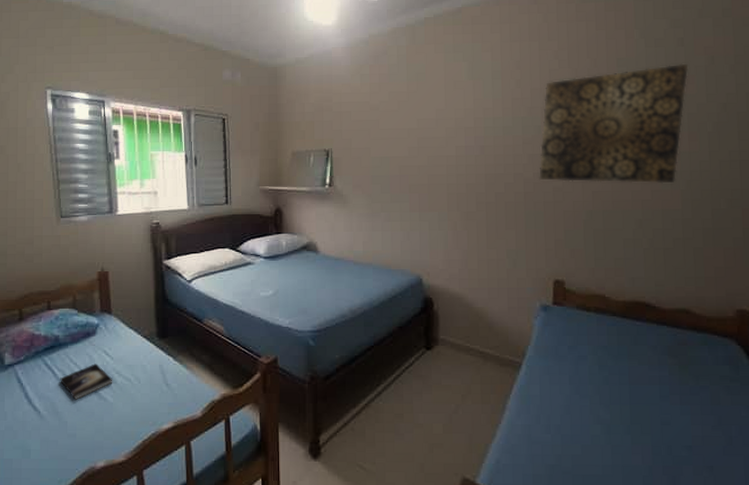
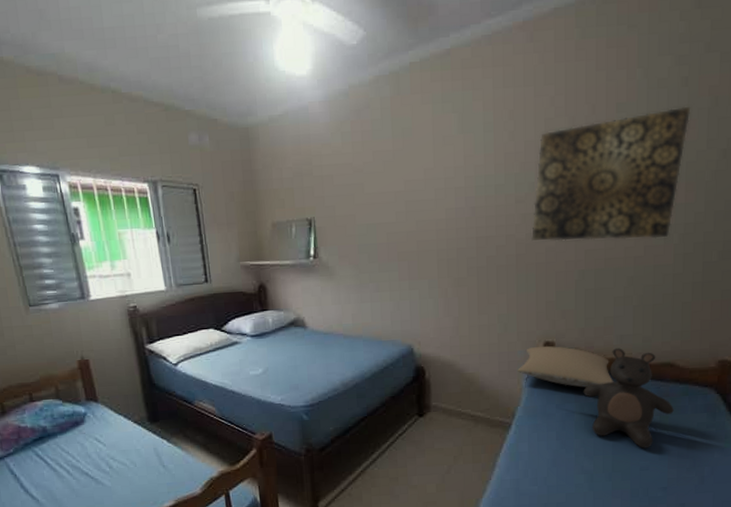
book: present [60,363,113,400] -> none [54,451,109,487]
pillow: none [527,284,628,330] -> present [517,345,614,388]
teddy bear: none [596,291,693,400] -> present [583,348,674,449]

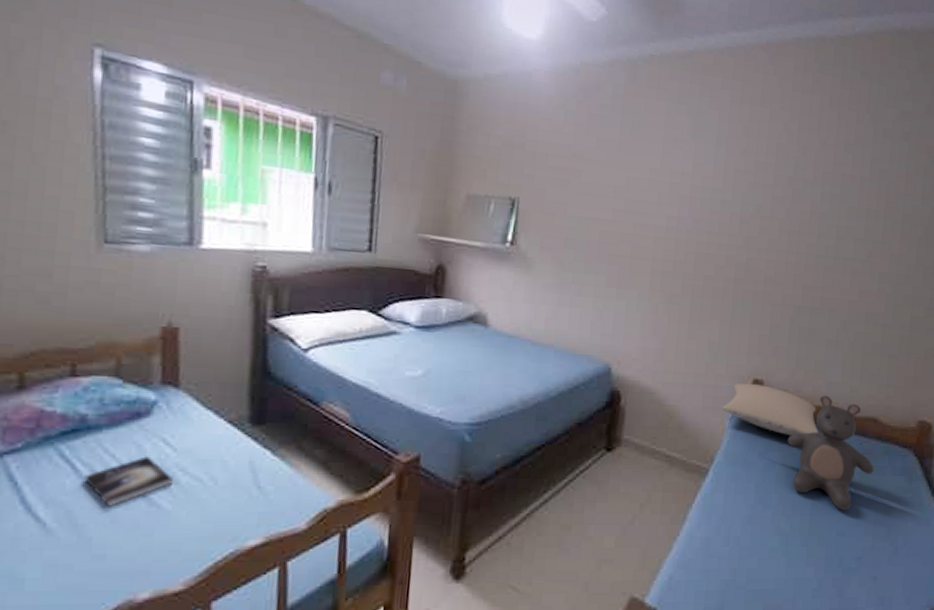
book: none [54,451,109,487] -> present [84,456,174,507]
wall art: present [531,106,691,241] -> none [752,156,910,285]

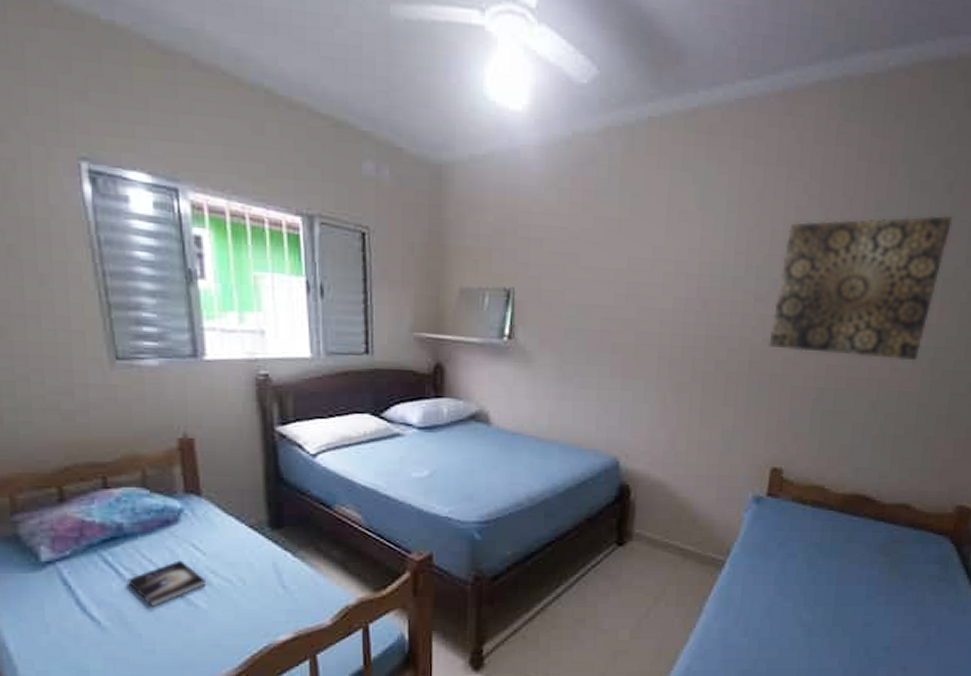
pillow: present [722,382,819,436] -> none [738,472,844,525]
wall art: none [752,156,910,285] -> present [768,215,954,361]
teddy bear: present [787,395,874,511] -> none [809,482,905,601]

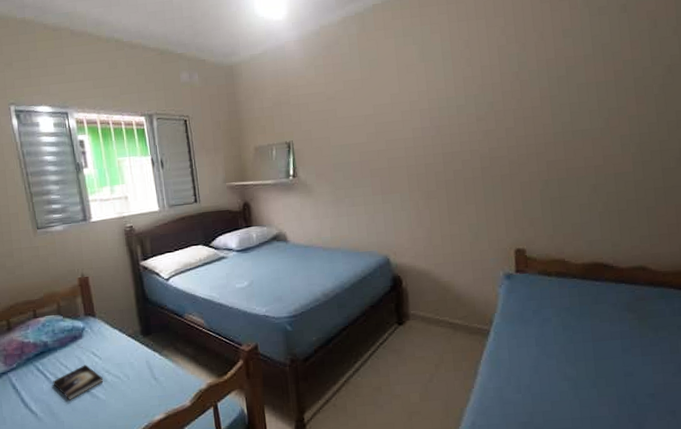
wall art: present [768,215,954,361] -> none [493,29,633,154]

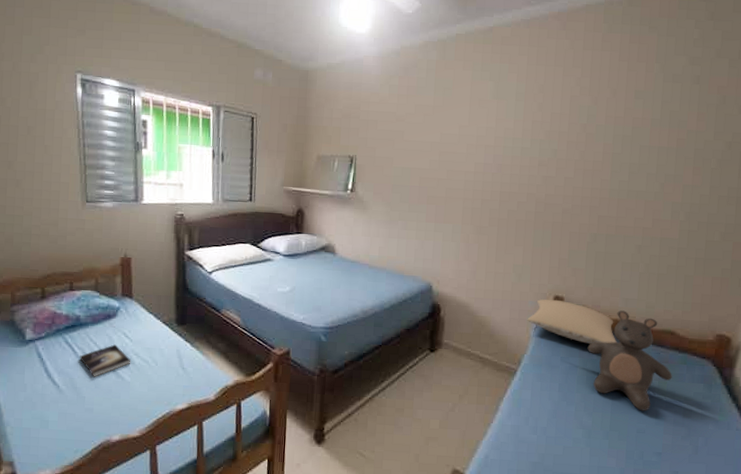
pillow: none [491,253,588,293] -> present [527,299,617,344]
teddy bear: none [558,253,652,354] -> present [587,310,672,411]

